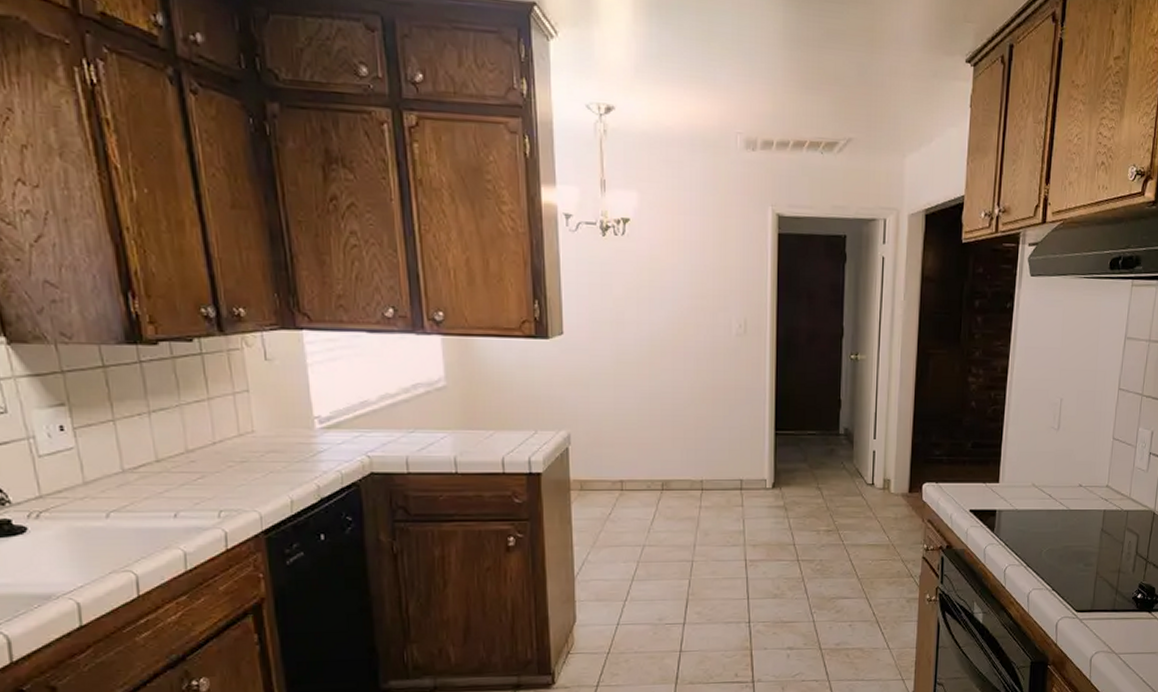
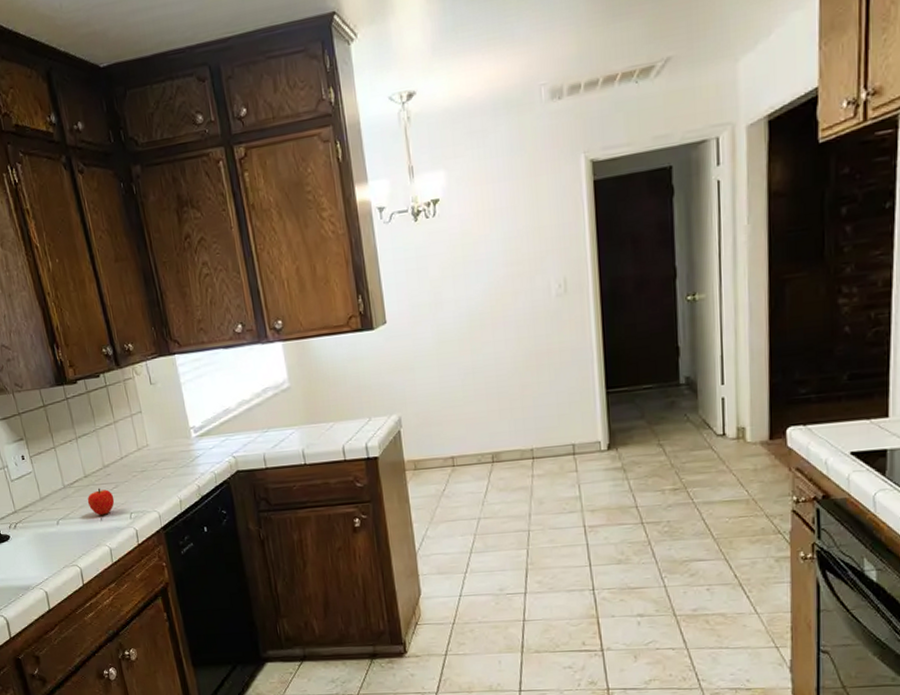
fruit: none [156,476,198,511] -> present [87,488,115,516]

